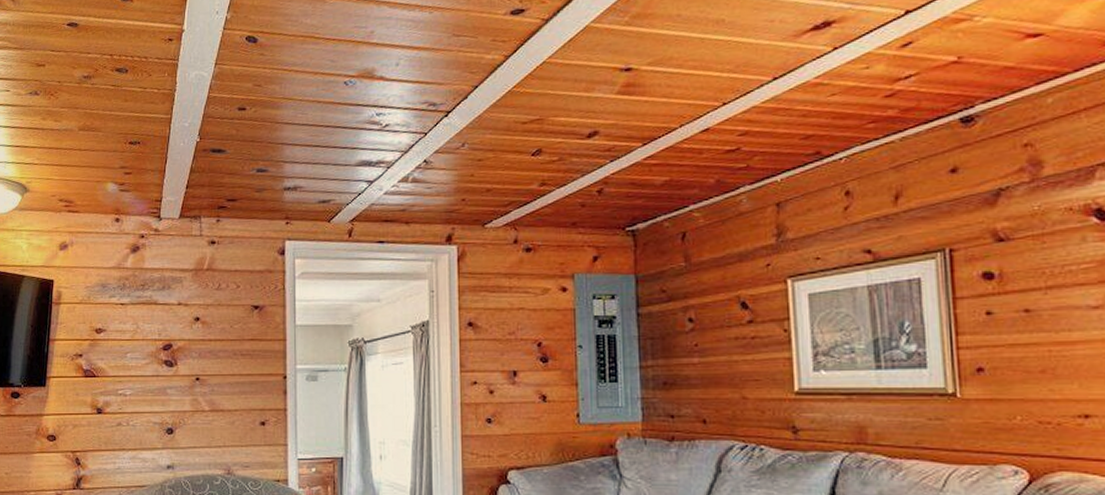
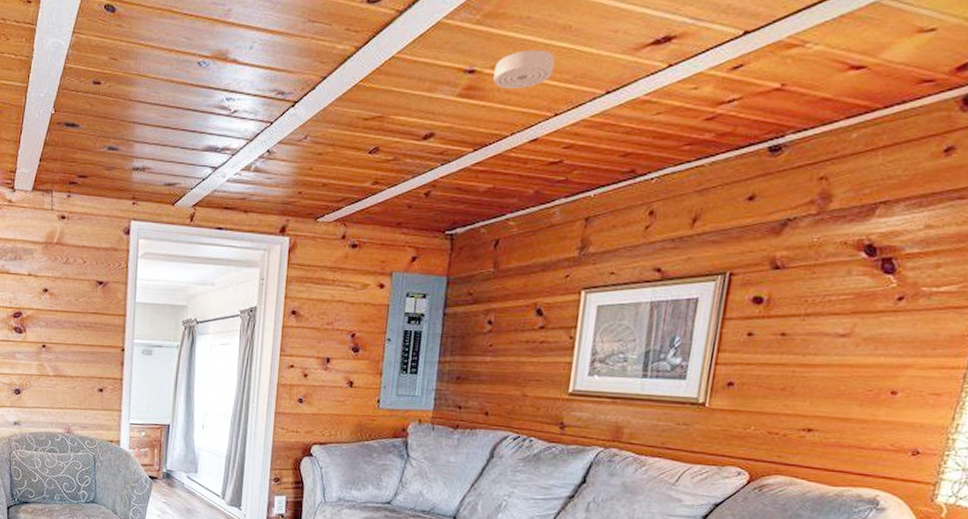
smoke detector: none [652,43,714,83] -> present [493,49,555,89]

